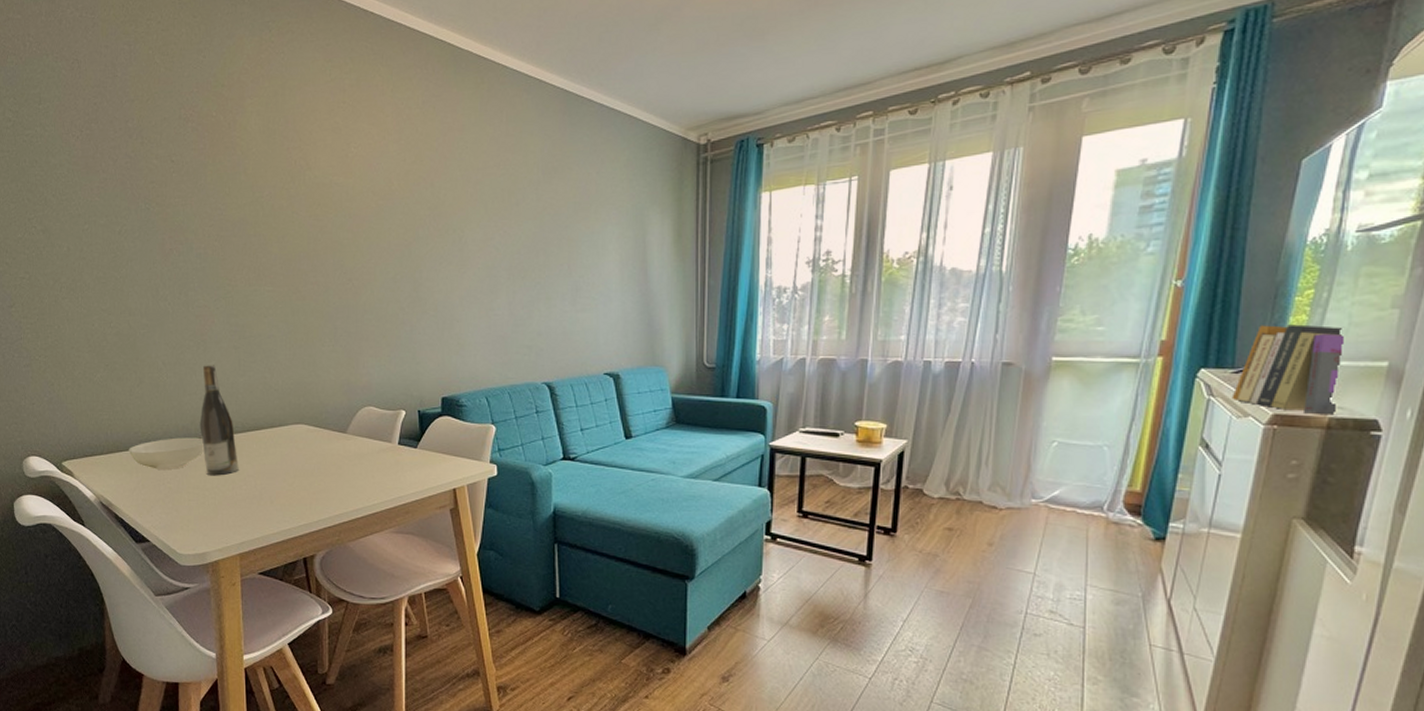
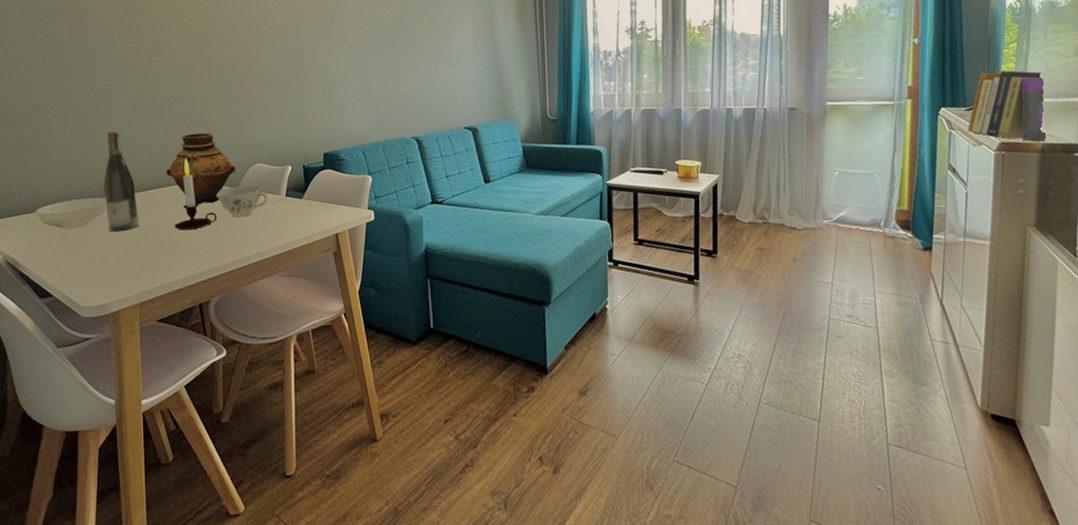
vase: none [267,369,344,450] -> present [166,132,236,205]
candle: none [277,397,323,478] -> present [175,158,217,231]
teacup: none [324,431,379,466] -> present [218,185,268,217]

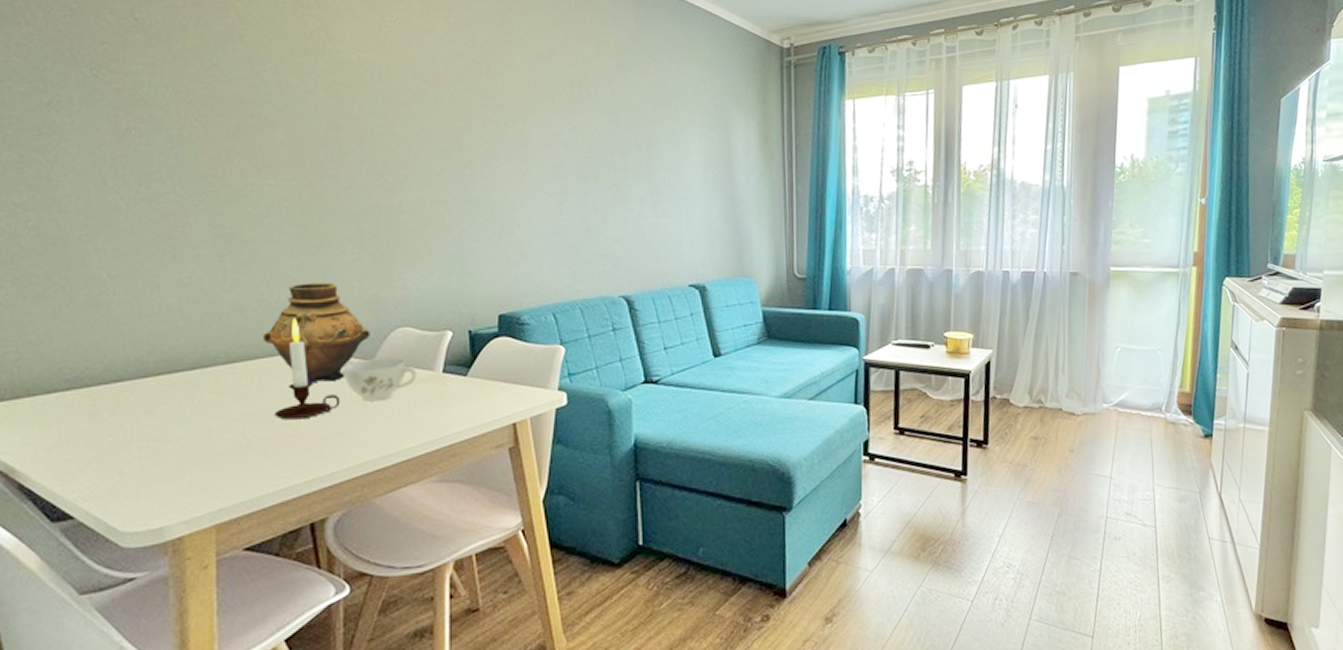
bowl: present [35,197,108,229] -> none [46,372,168,420]
wine bottle: present [103,131,139,232] -> none [161,277,219,423]
books: present [967,70,1048,143] -> none [1250,239,1326,319]

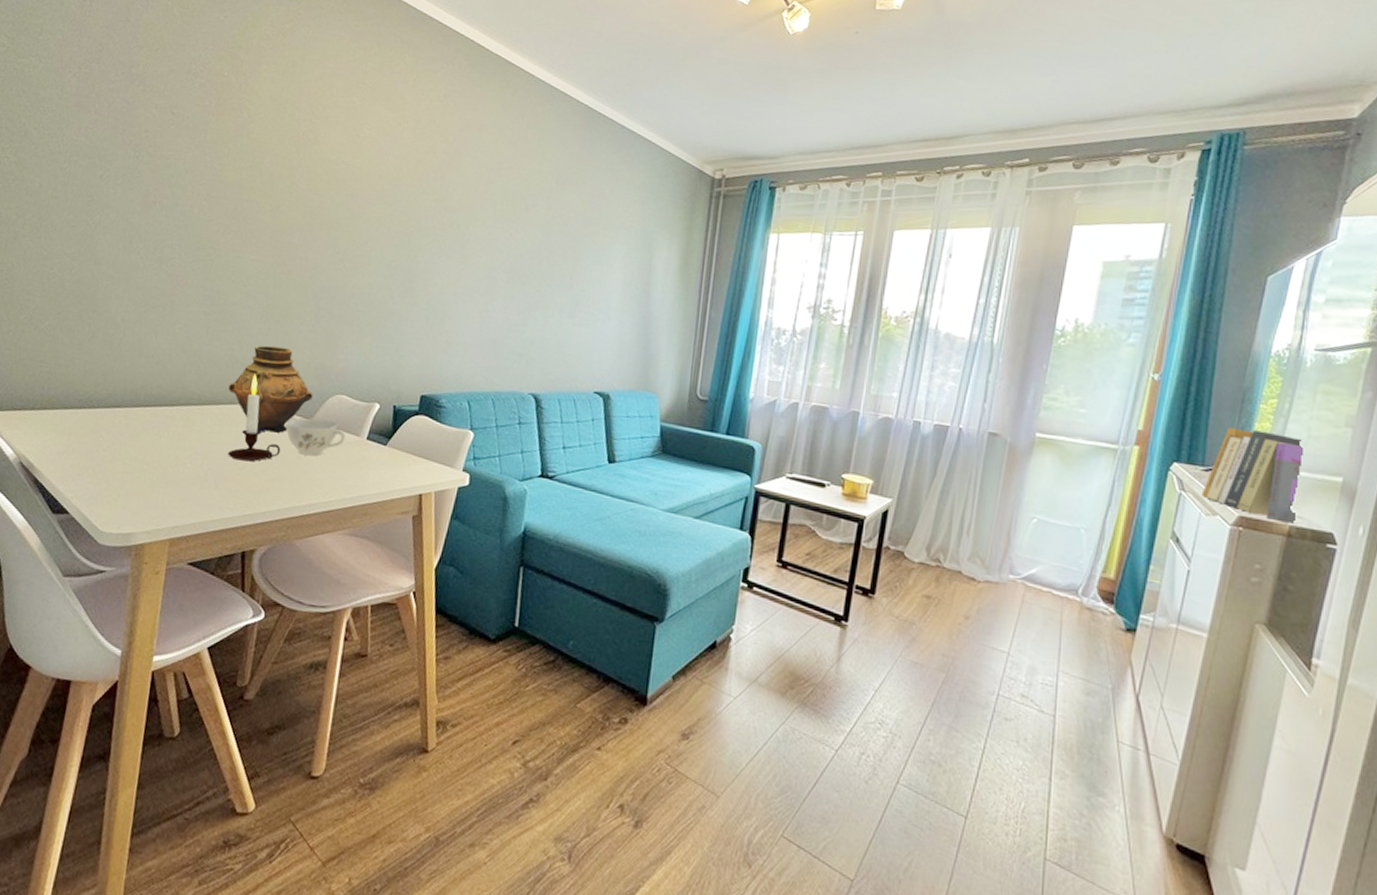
books: none [1250,239,1326,319] -> present [1201,427,1303,526]

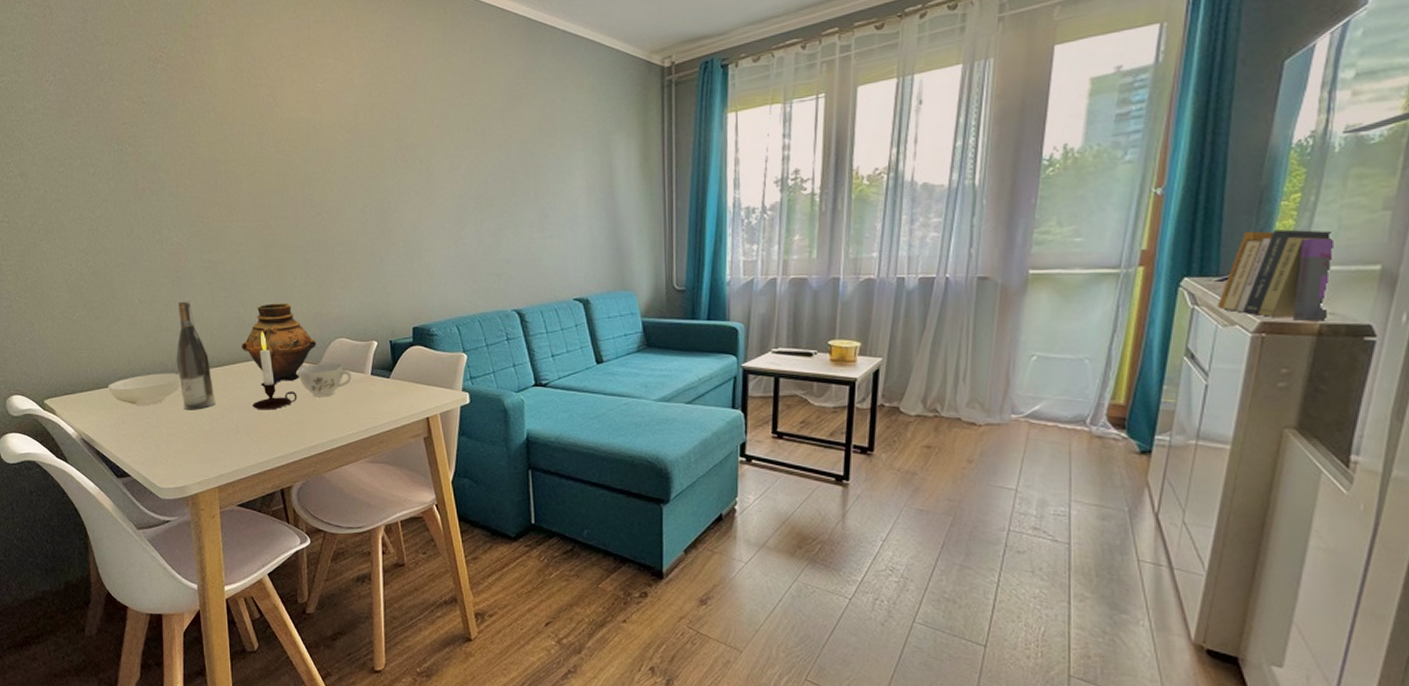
bowl: none [64,401,152,436] -> present [107,373,182,406]
wine bottle: none [148,327,189,449] -> present [176,301,215,410]

